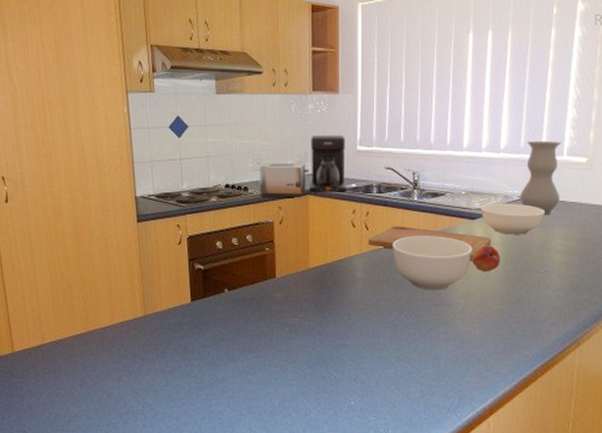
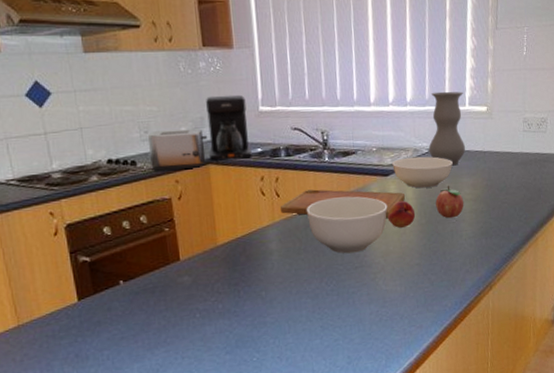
fruit: none [523,235,554,268] -> present [435,186,464,219]

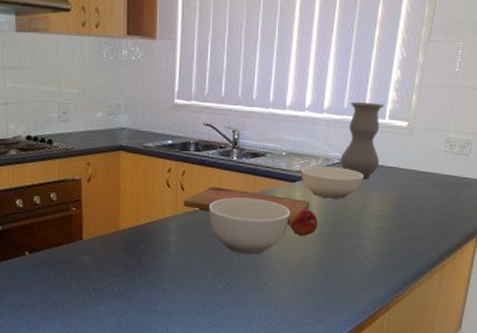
toaster: present [147,128,207,172] -> none [65,113,121,154]
coffee maker: present [206,94,252,161] -> none [122,84,162,149]
fruit: present [435,186,464,219] -> none [340,199,371,233]

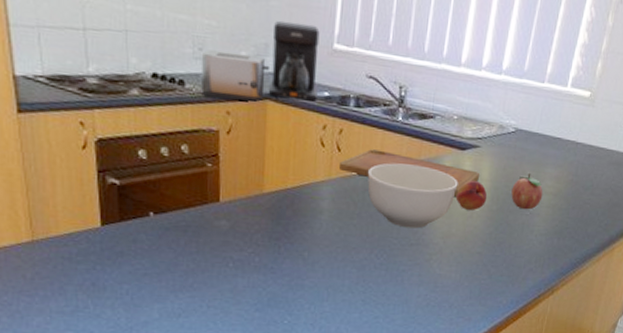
toaster: none [65,113,121,154] -> present [201,50,269,103]
coffee maker: none [122,84,162,149] -> present [269,20,320,102]
bowl: present [300,165,364,199] -> none [472,133,540,172]
vase: present [340,101,385,180] -> none [515,64,568,153]
fruit: none [340,199,371,233] -> present [511,173,543,210]

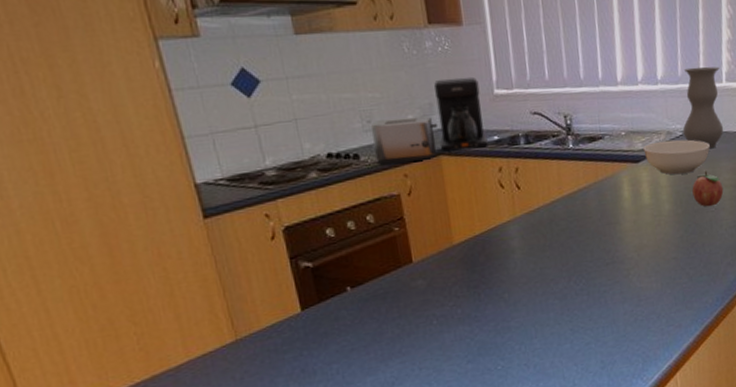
cutting board: present [338,149,479,197] -> none [520,179,658,209]
bowl: present [367,163,458,229] -> none [550,186,640,250]
fruit: present [455,180,488,210] -> none [639,188,671,219]
bowl: none [472,133,540,172] -> present [643,139,710,175]
vase: none [515,64,568,153] -> present [683,66,724,149]

